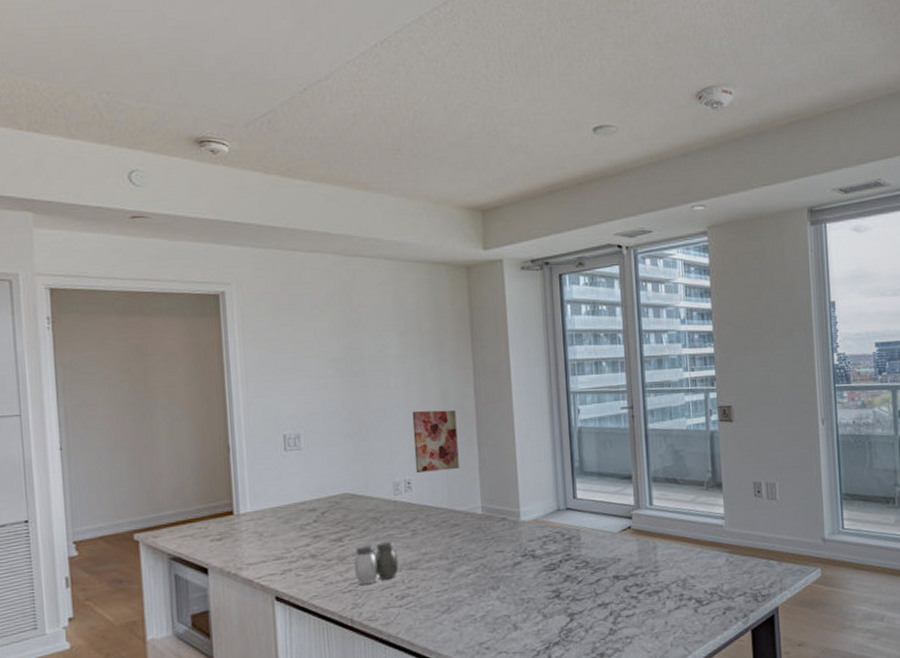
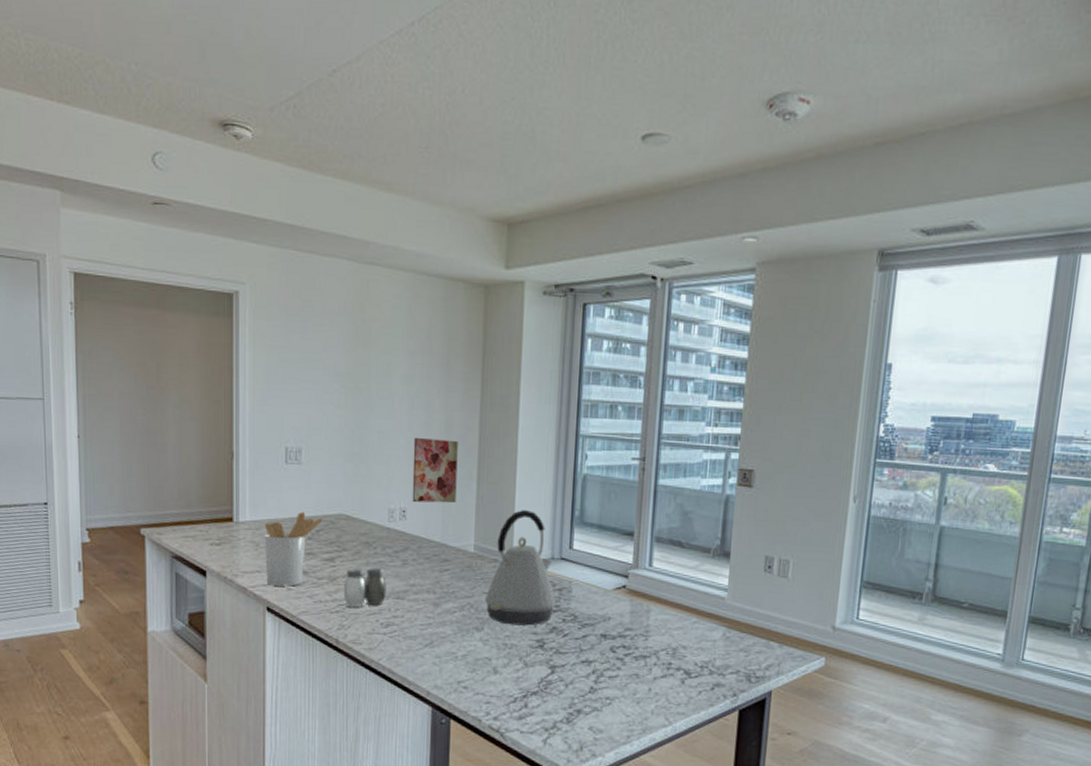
utensil holder: none [267,495,328,574] -> present [264,511,324,587]
kettle: none [497,467,566,580] -> present [484,510,555,626]

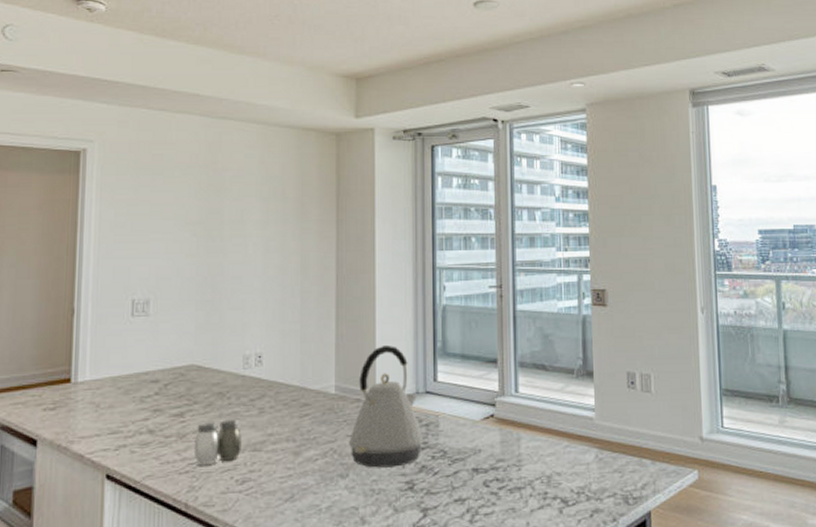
utensil holder: present [264,511,324,587] -> none [105,365,173,450]
wall art: present [412,437,458,503] -> none [268,280,315,346]

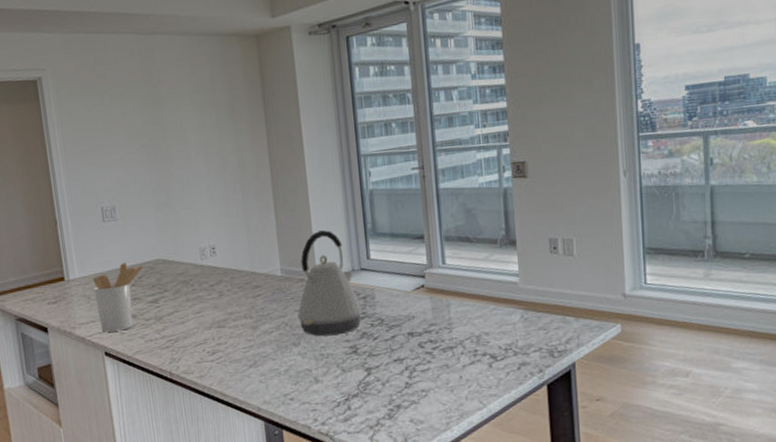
utensil holder: none [105,365,173,450] -> present [93,262,144,332]
salt and pepper shaker: present [193,418,242,466] -> none [169,302,209,342]

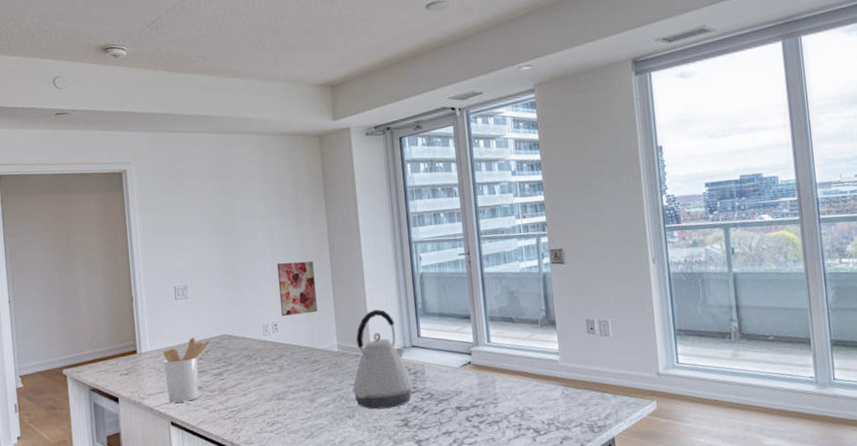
wall art: none [212,177,259,238] -> present [276,261,318,316]

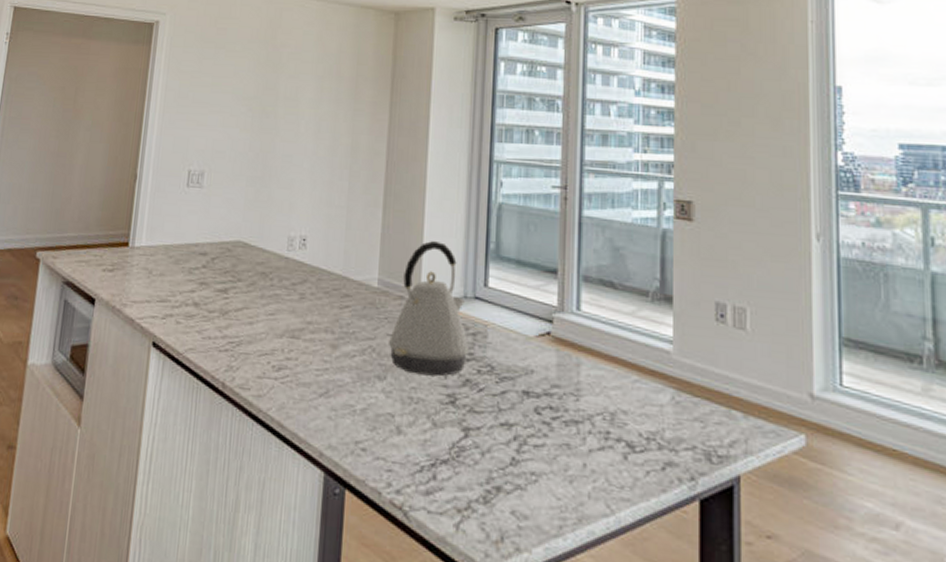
utensil holder: present [163,337,211,403] -> none [155,237,220,320]
wall art: present [276,261,318,316] -> none [313,161,364,232]

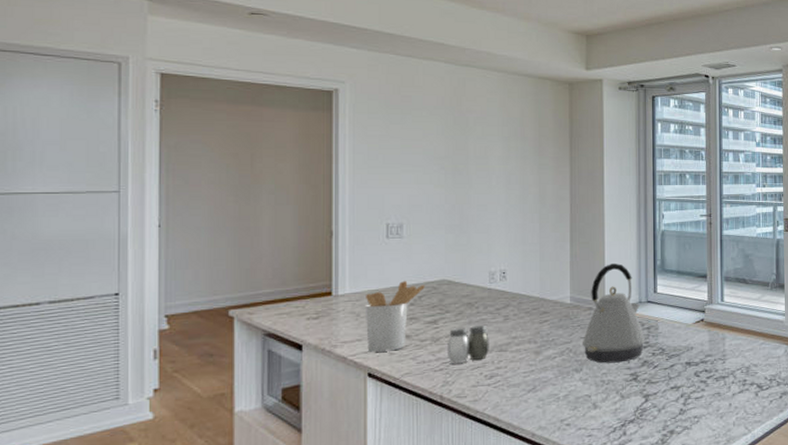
utensil holder: none [155,237,220,320] -> present [365,280,426,352]
salt and pepper shaker: none [234,300,281,346] -> present [446,324,489,364]

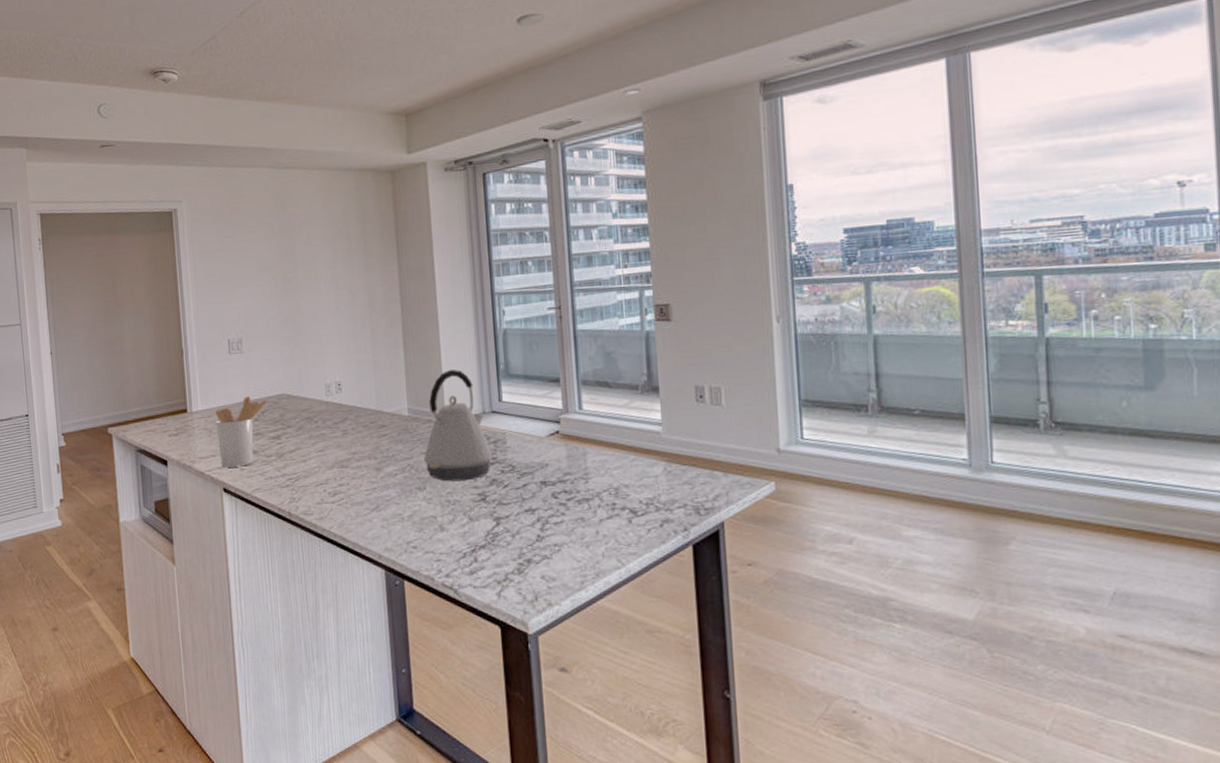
salt and pepper shaker: present [446,324,489,364] -> none [291,439,331,481]

